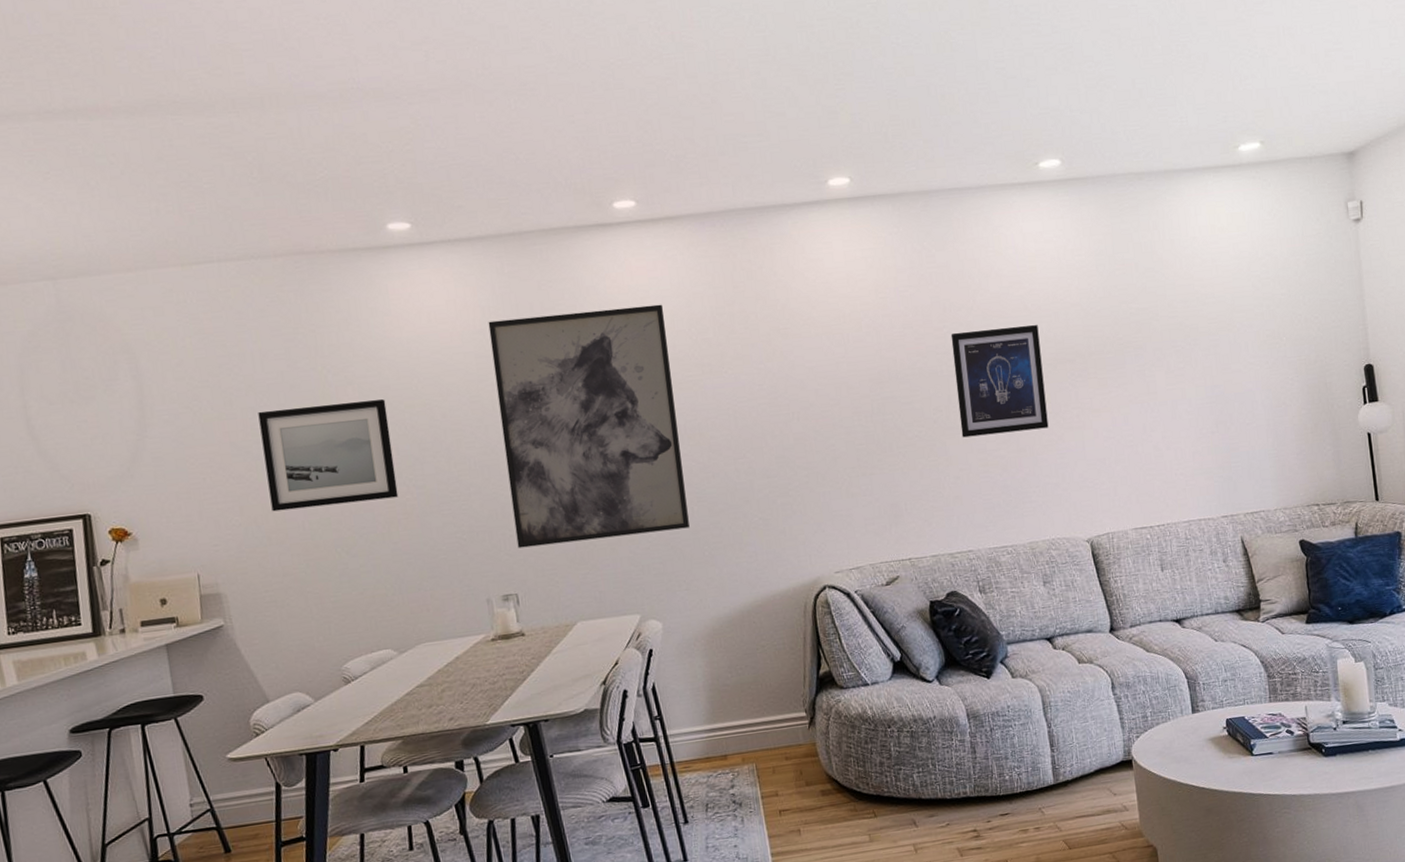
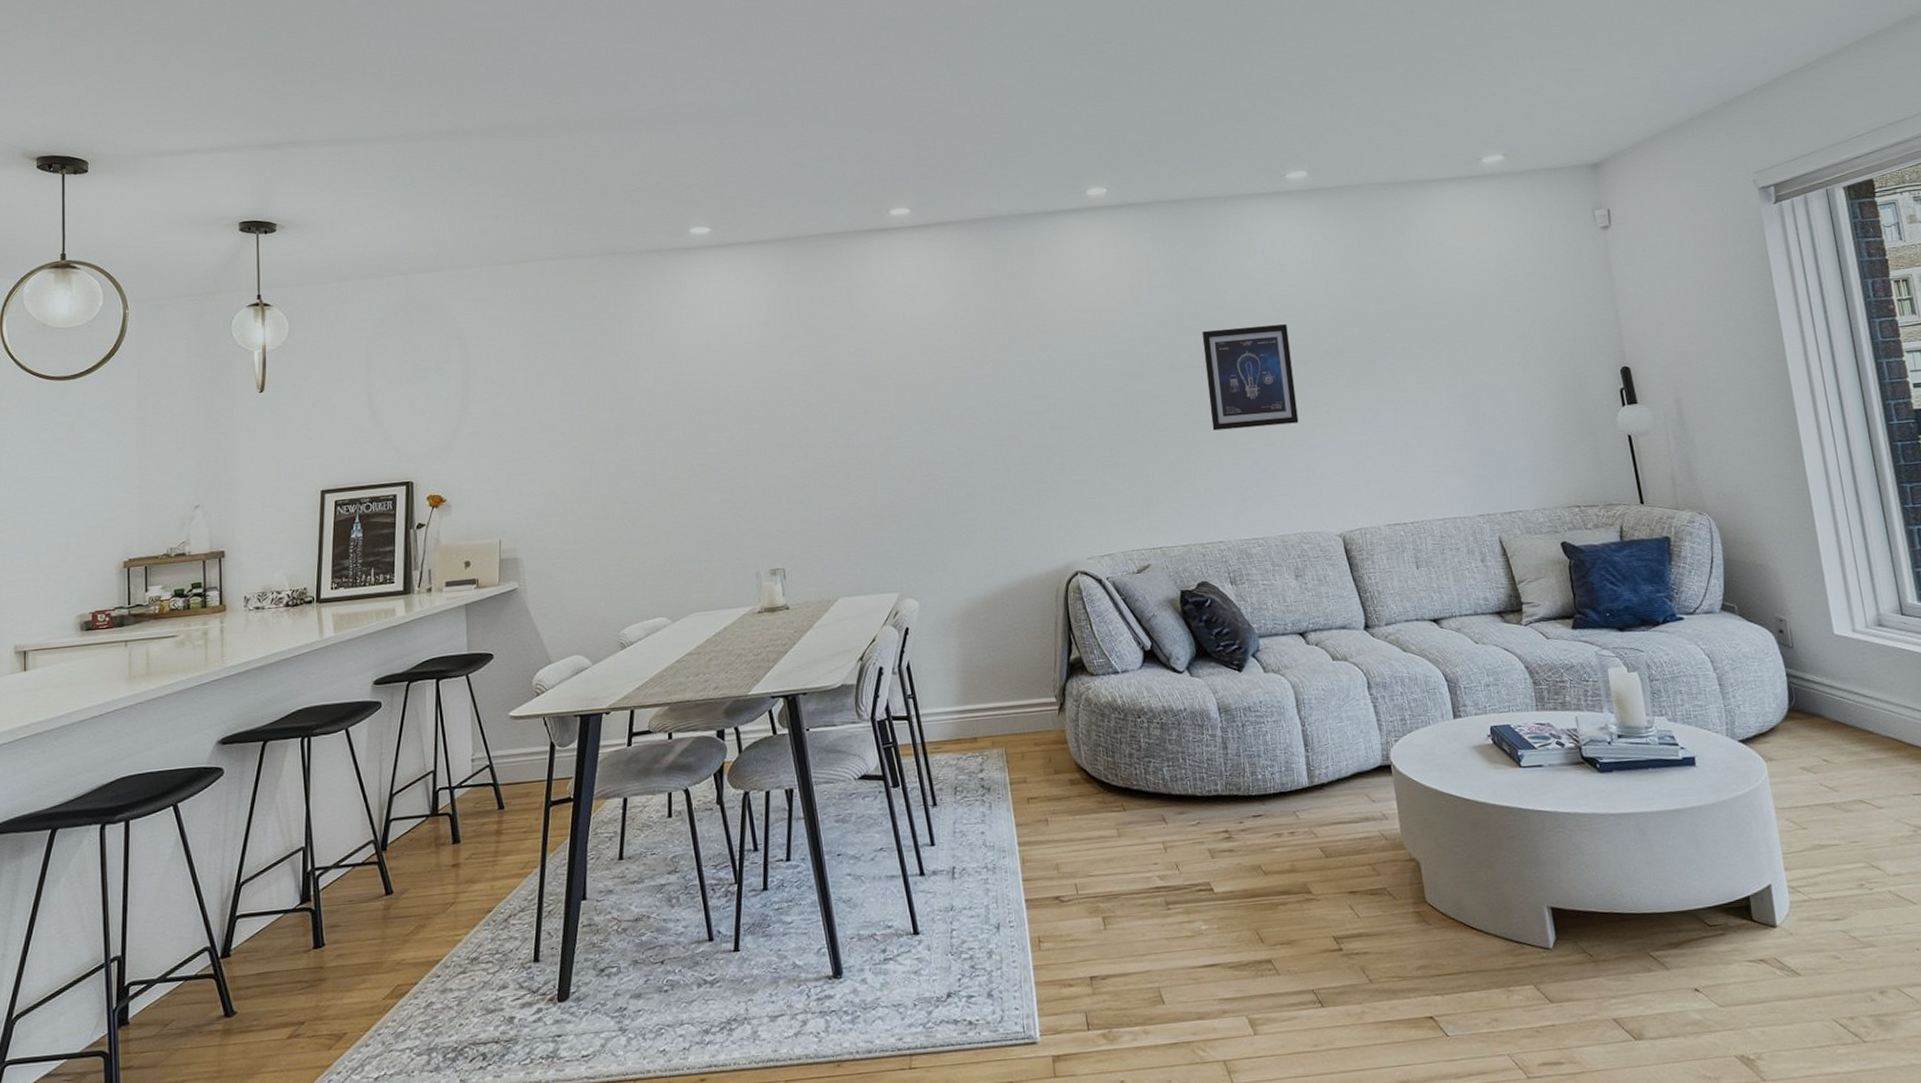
wall art: present [258,399,399,512] -> none [565,384,683,484]
wall art: present [488,304,690,549] -> none [772,301,948,525]

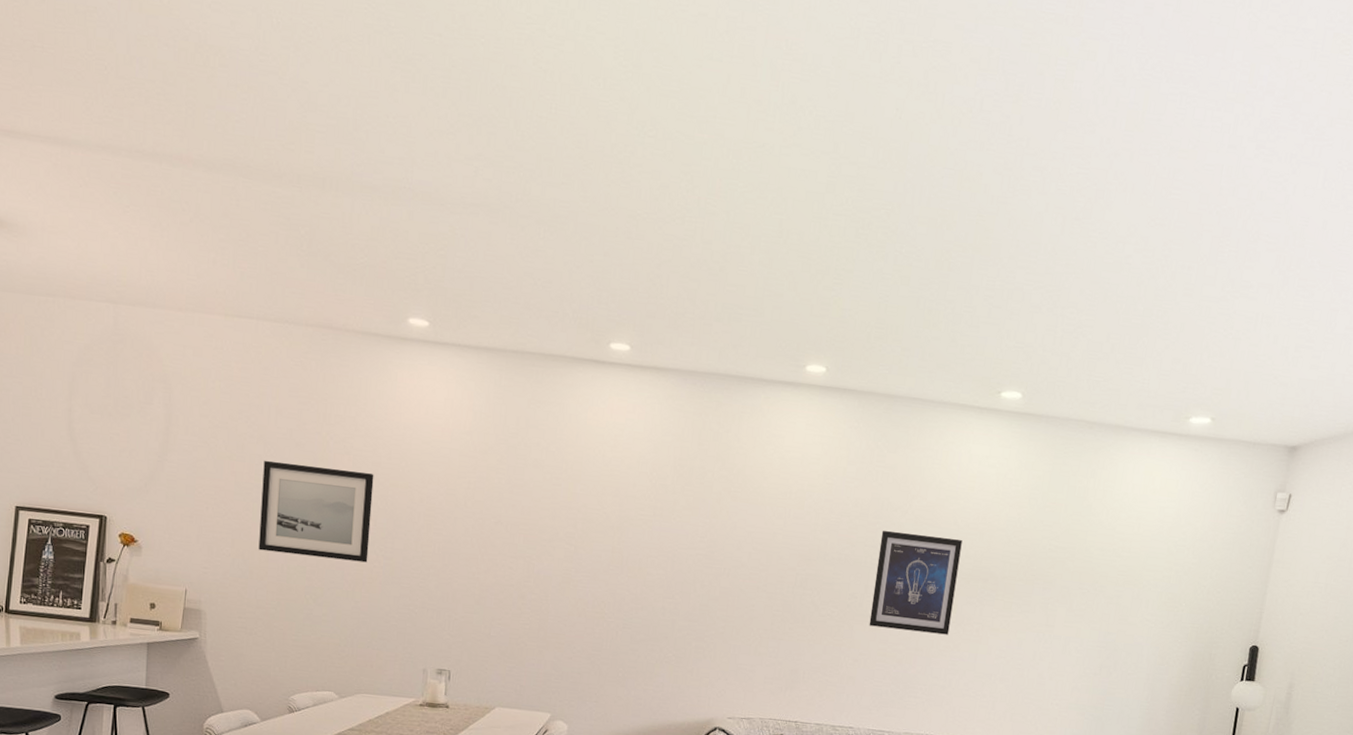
wall art: none [565,384,683,484] -> present [258,460,374,563]

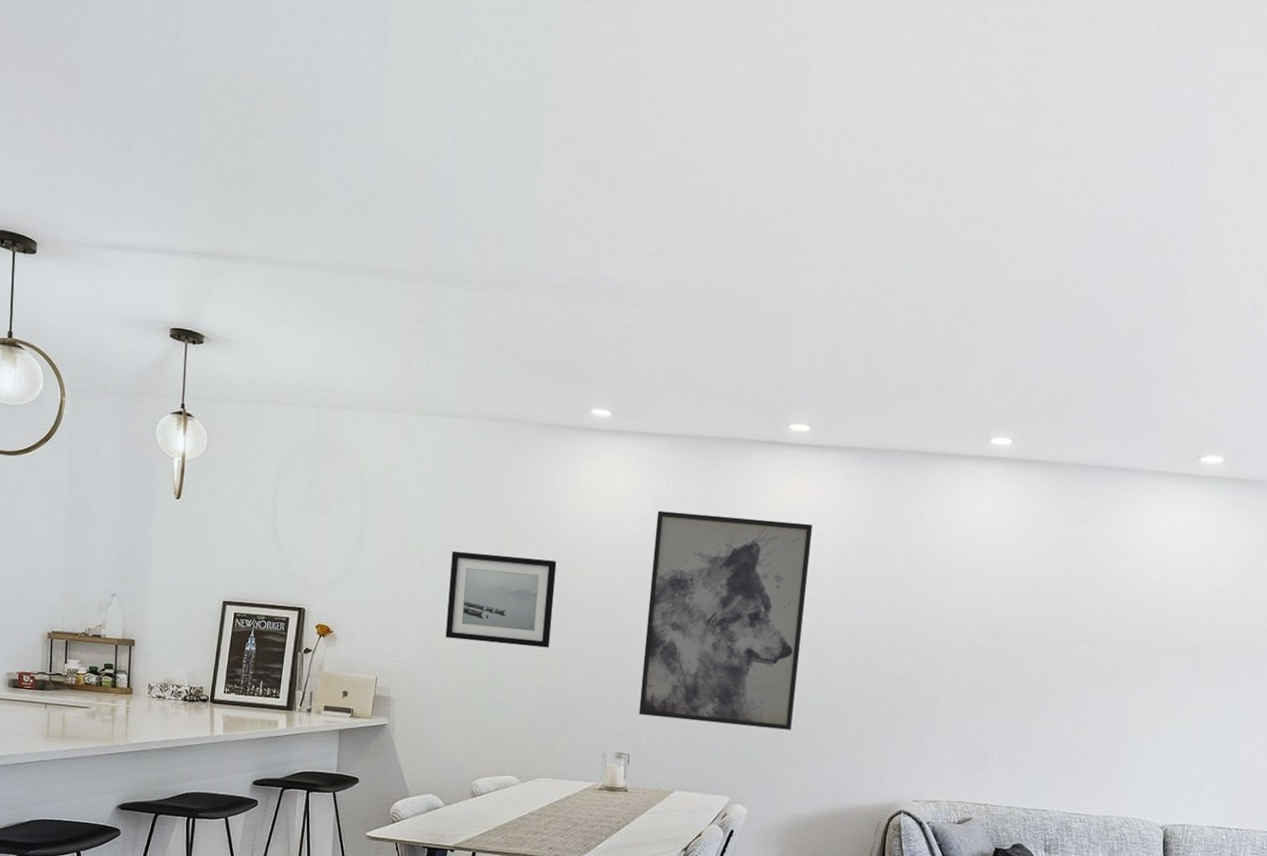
wall art: none [459,425,633,649] -> present [638,510,813,730]
wall art: present [869,530,962,635] -> none [1062,603,1162,712]

